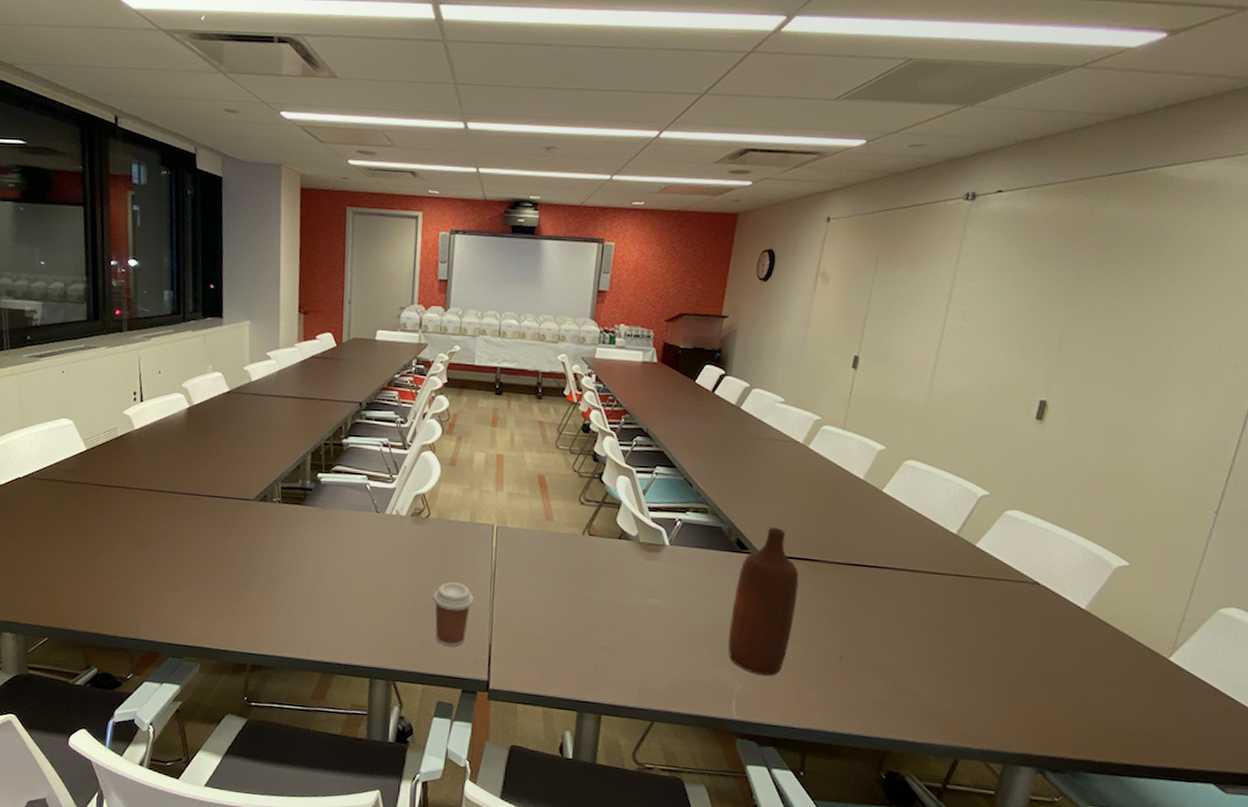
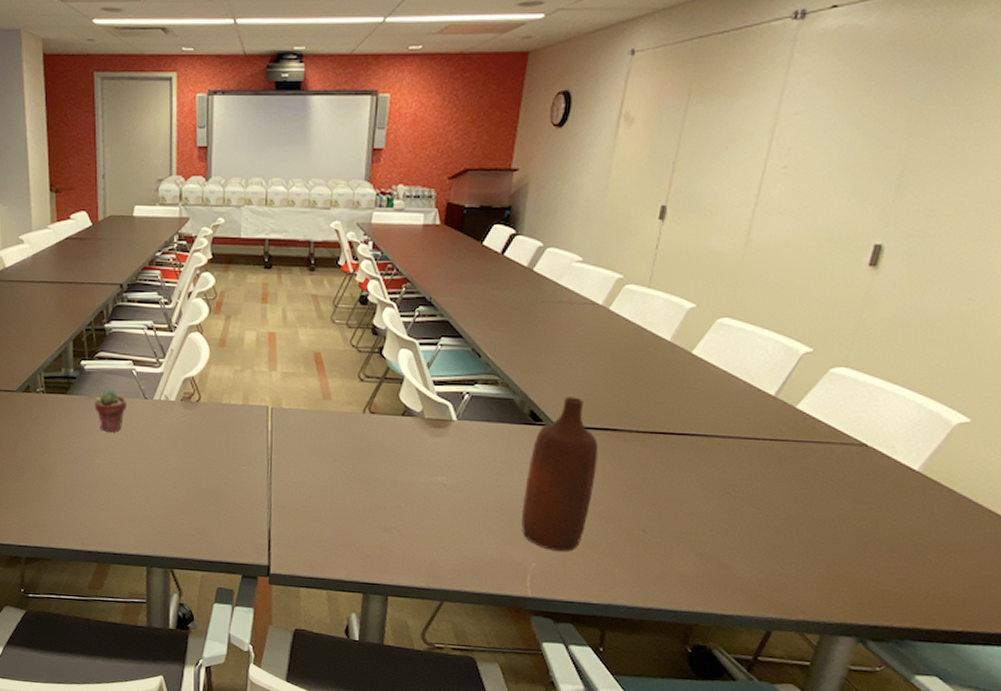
potted succulent: none [328,501,359,544] -> present [94,388,127,432]
coffee cup: present [433,582,474,647] -> none [208,467,250,533]

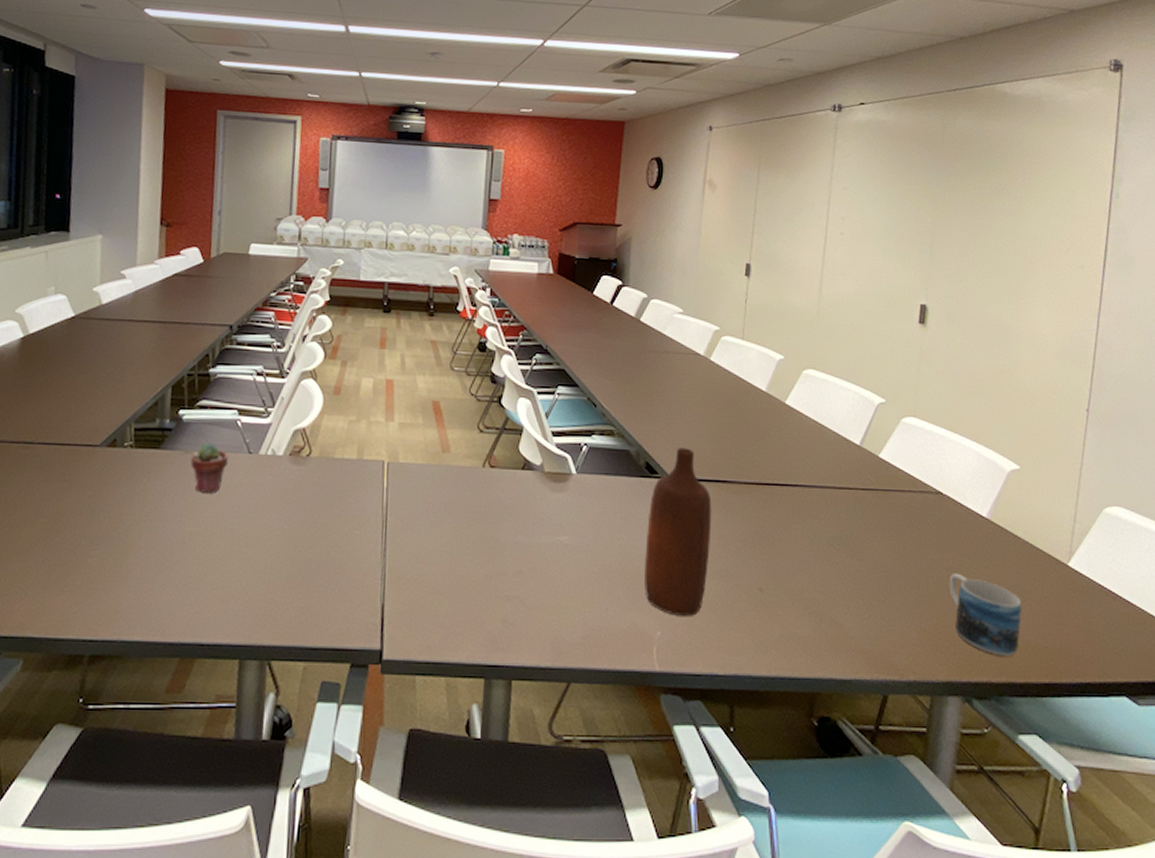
mug: none [859,523,945,604] -> present [949,573,1023,656]

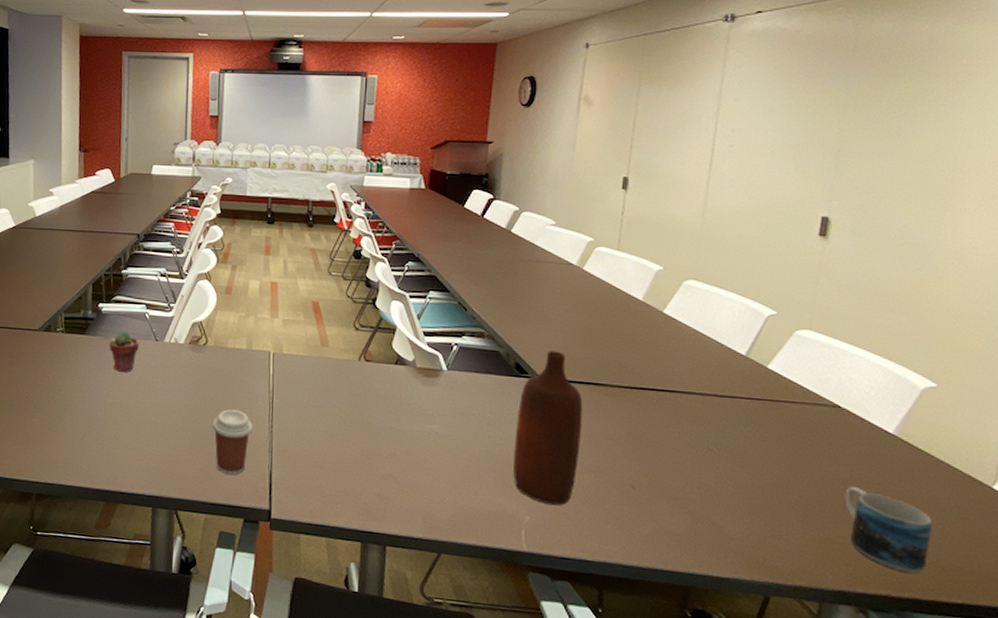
coffee cup: none [315,532,363,612] -> present [212,409,253,475]

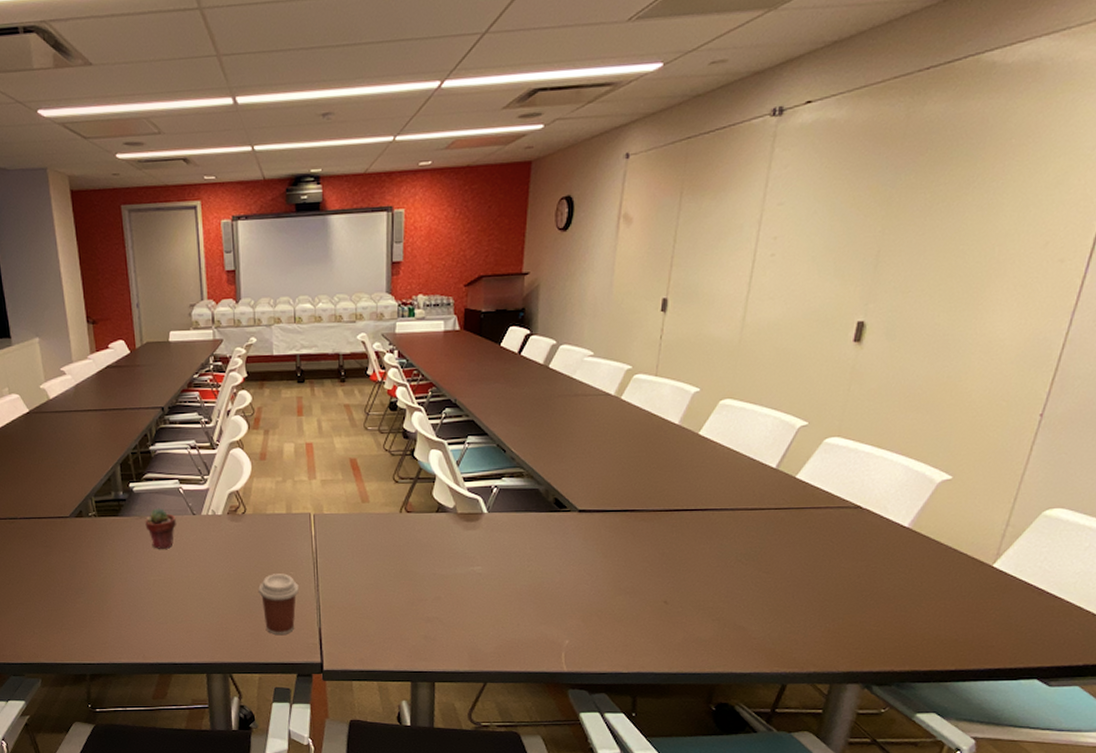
bottle: present [513,350,583,505] -> none [553,483,620,627]
mug: present [845,486,933,573] -> none [859,579,937,649]

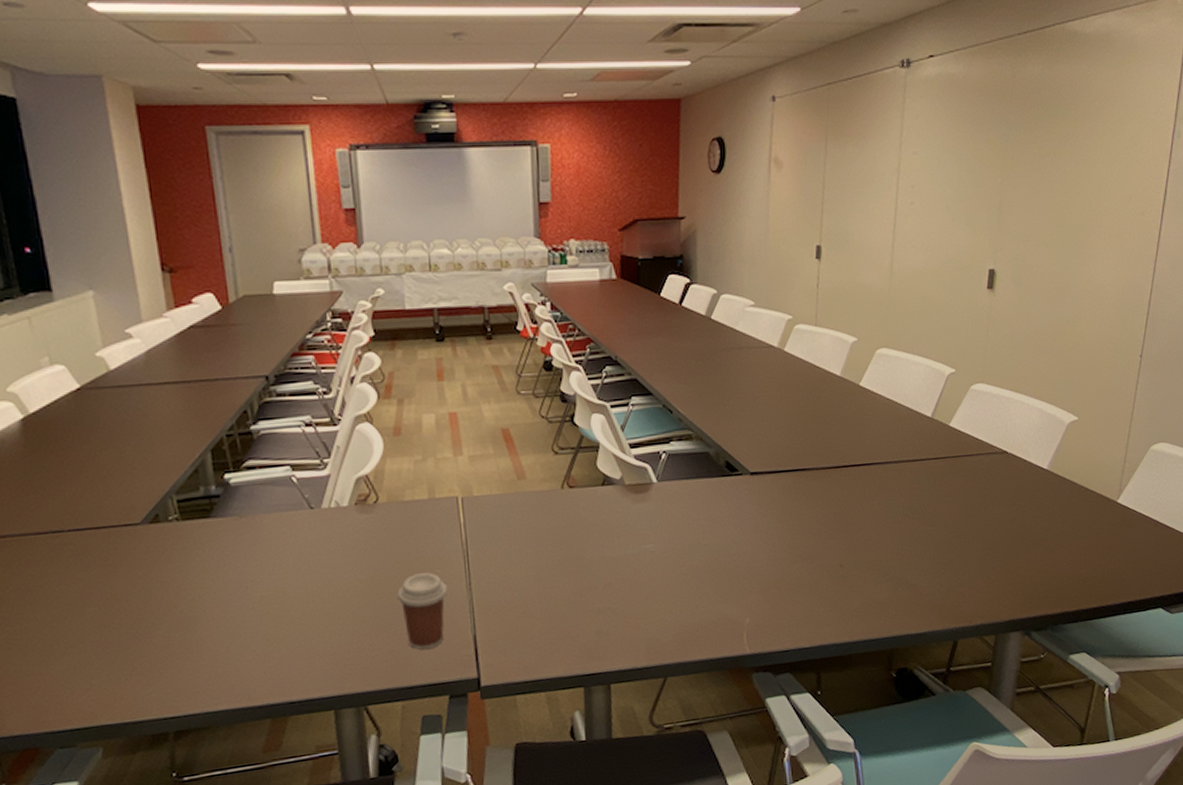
potted succulent: present [145,507,176,549] -> none [247,502,289,556]

